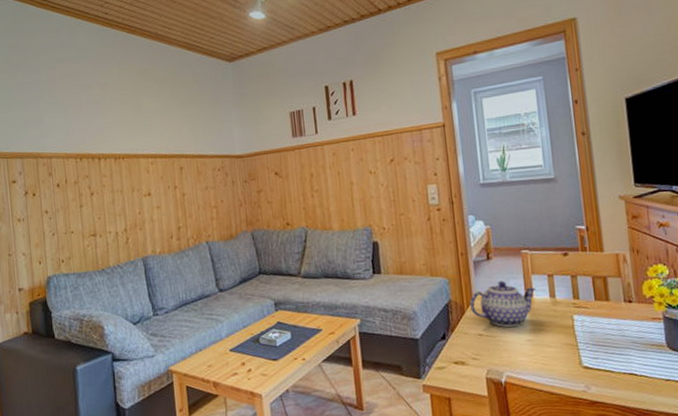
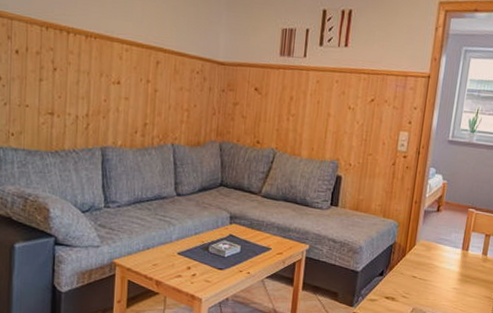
teapot: present [469,280,536,328] -> none [411,232,472,275]

